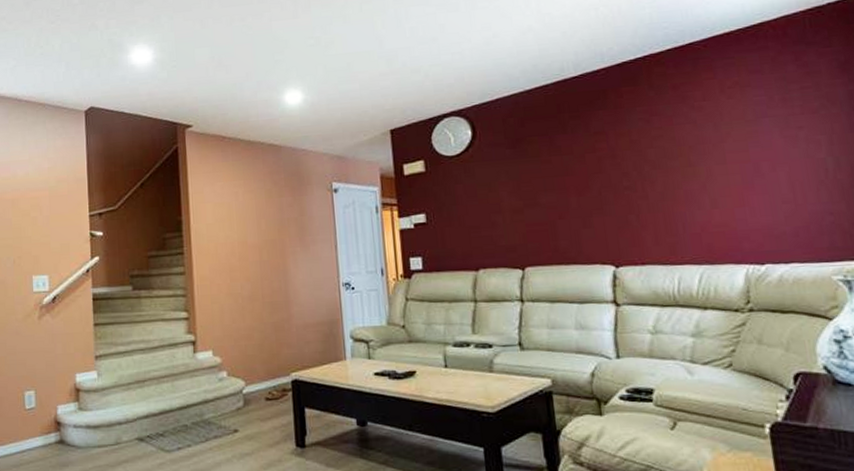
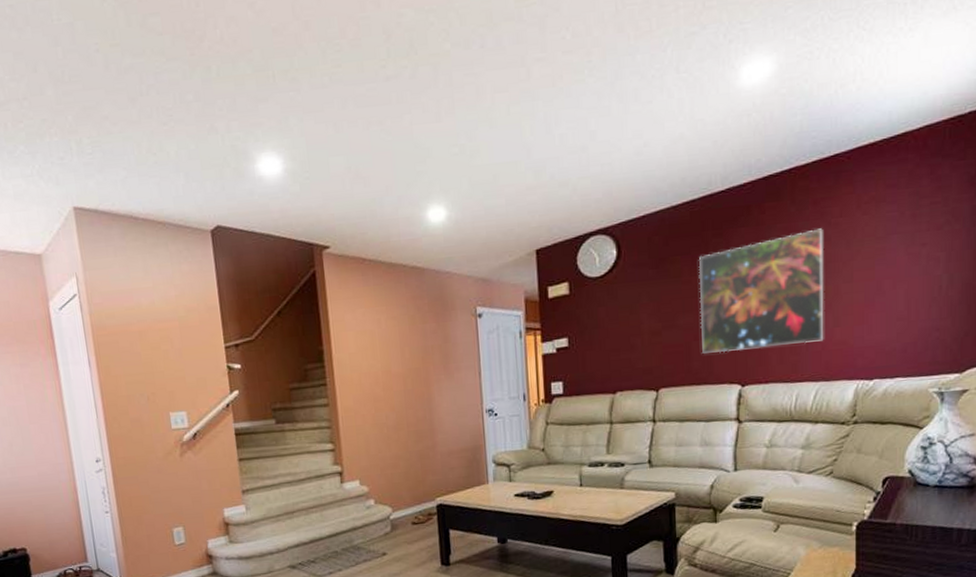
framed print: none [556,111,702,233] -> present [698,228,824,354]

